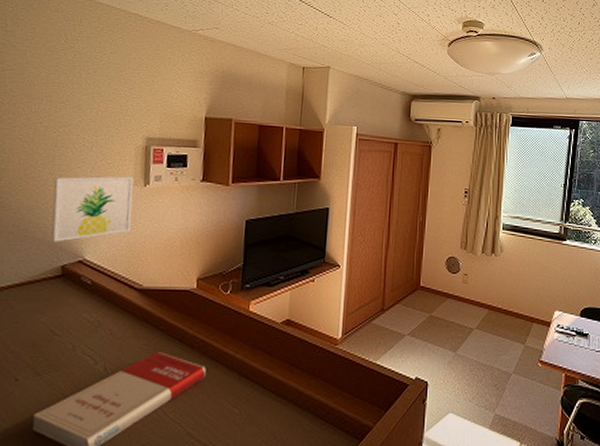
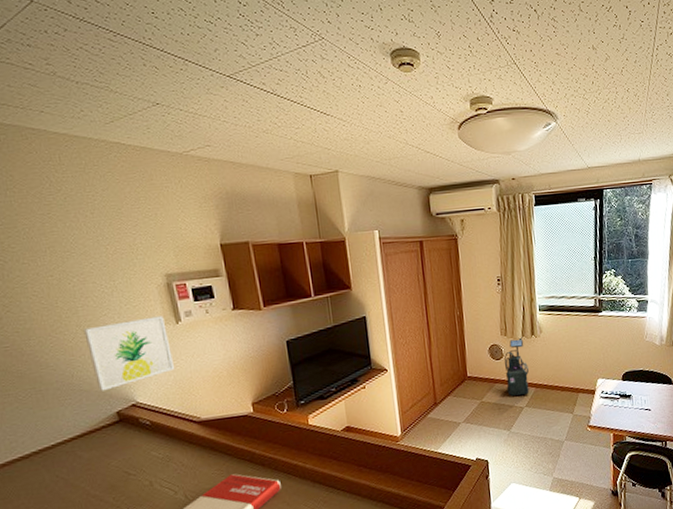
vacuum cleaner: none [458,253,484,316] -> present [504,337,530,396]

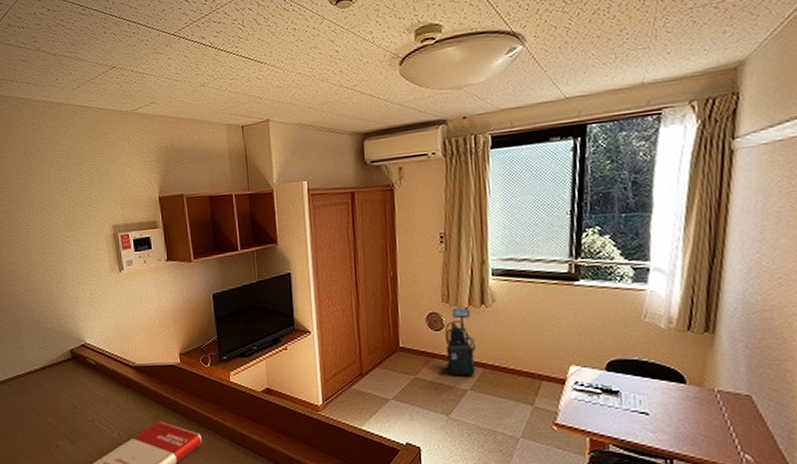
wall art: present [83,315,175,391] -> none [49,264,117,330]

